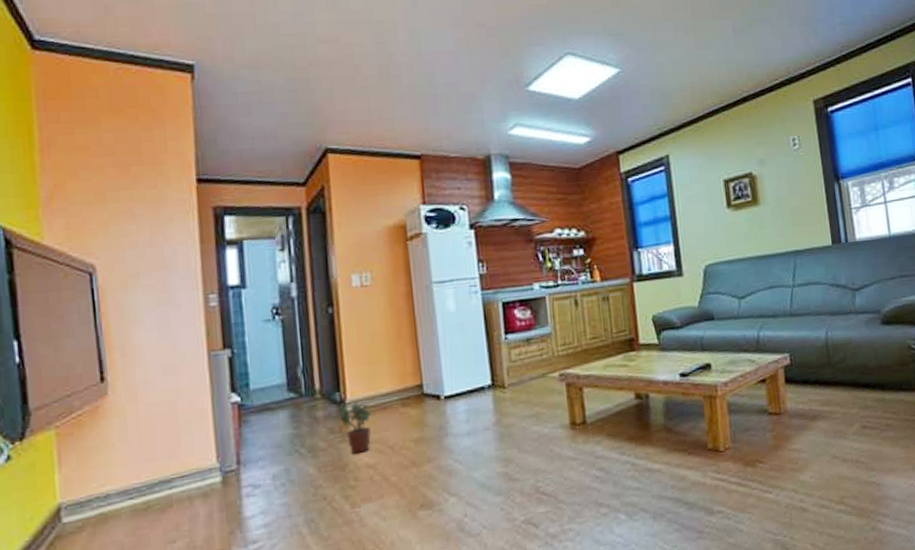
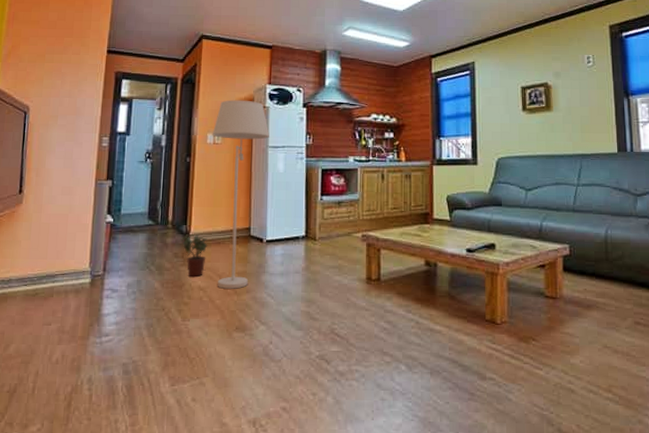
floor lamp: none [357,227,432,463] -> present [212,100,269,289]

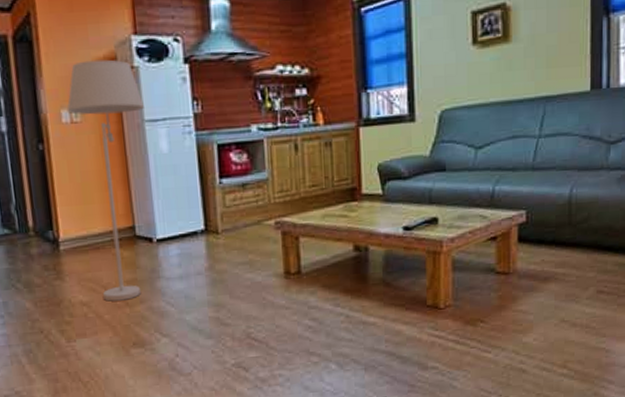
potted plant: present [180,234,208,278] -> none [48,240,85,292]

